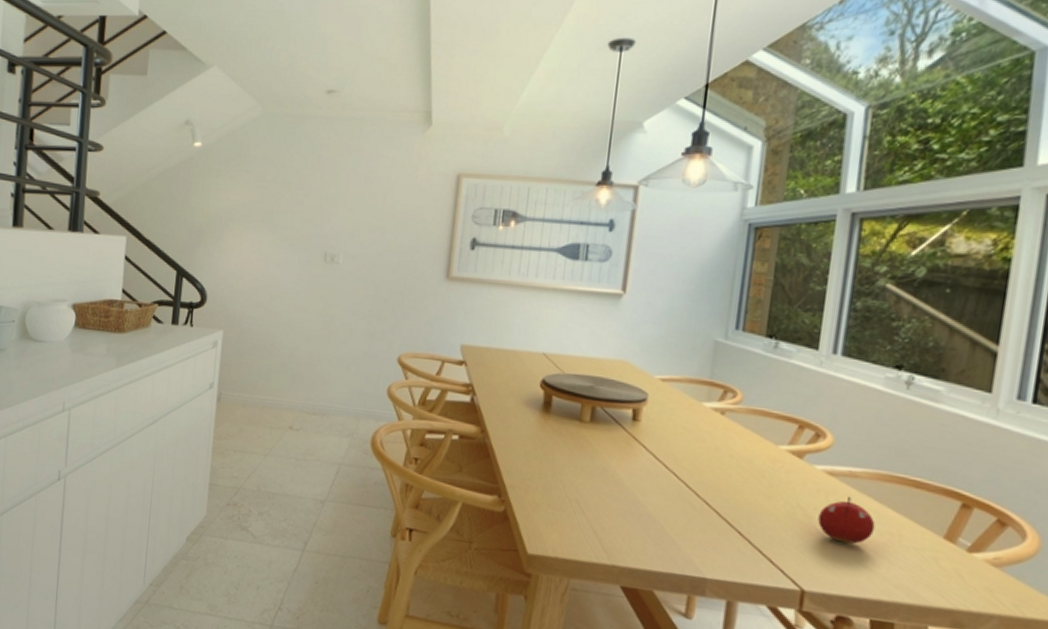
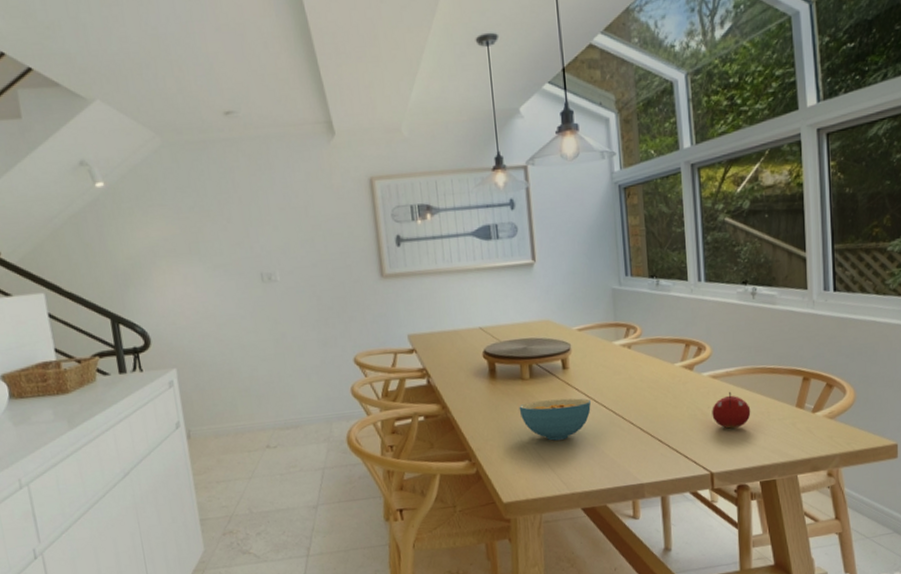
cereal bowl: none [569,448,659,501] -> present [519,398,591,441]

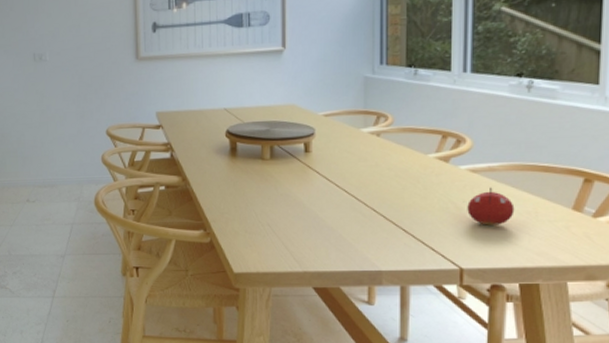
cereal bowl: present [519,398,591,441] -> none [257,180,331,220]

